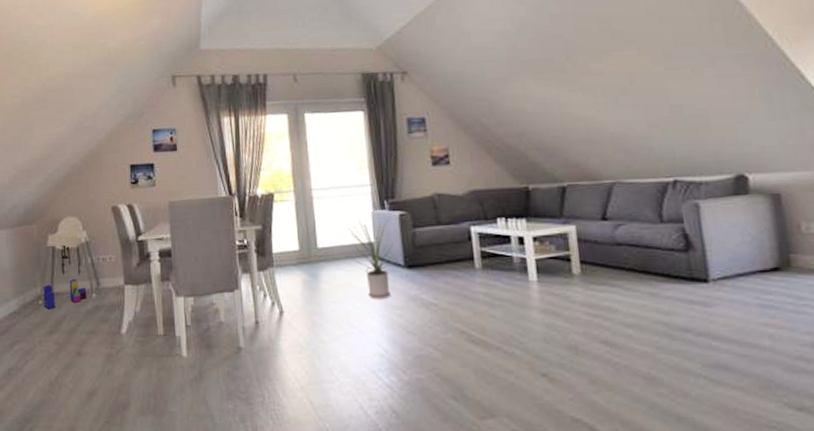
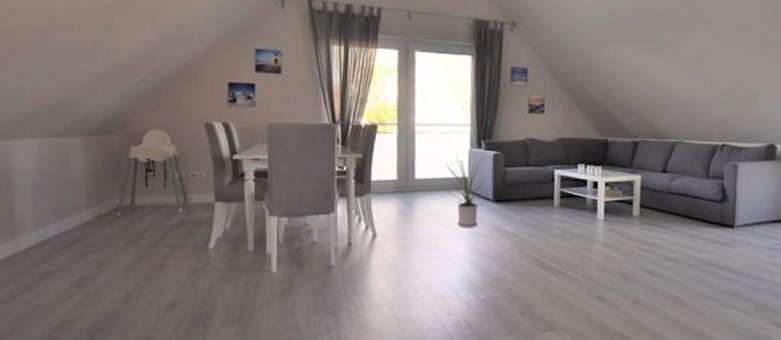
toy blocks: present [43,278,87,311] -> none [122,192,173,223]

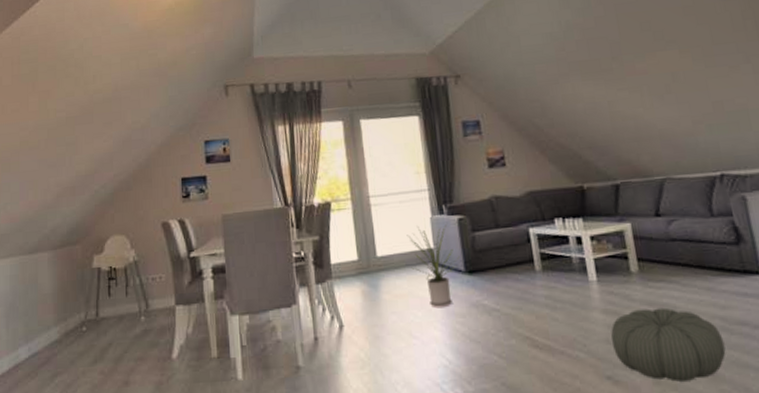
pouf: none [606,246,694,304] -> present [611,307,726,382]

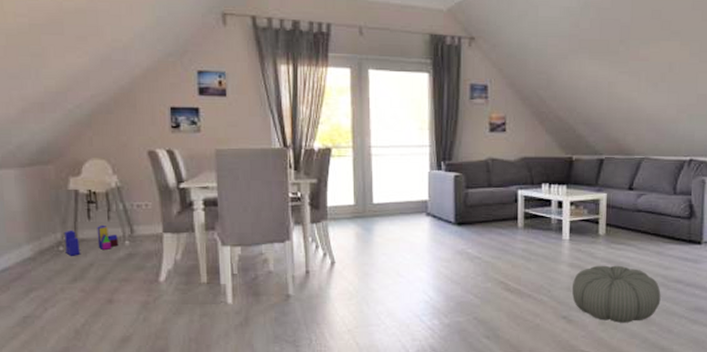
toy blocks: none [88,301,135,338] -> present [65,224,119,257]
house plant: present [406,224,460,309] -> none [404,179,451,253]

